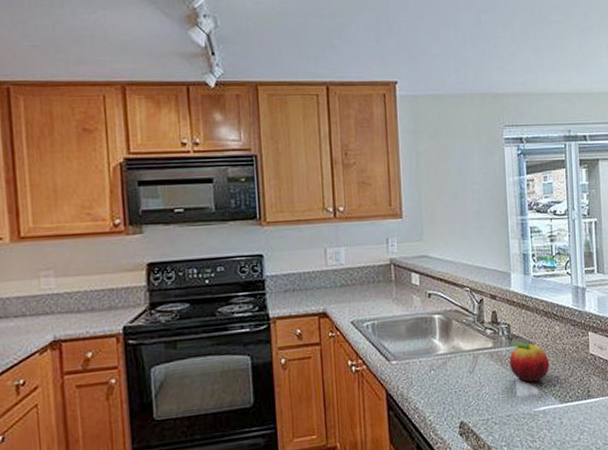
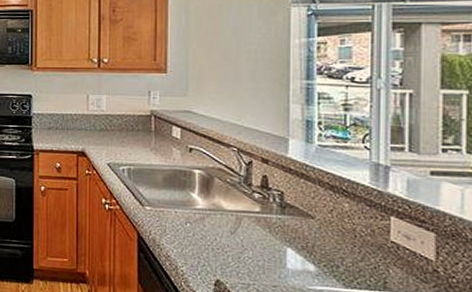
fruit: present [509,341,550,382] -> none [280,211,332,258]

